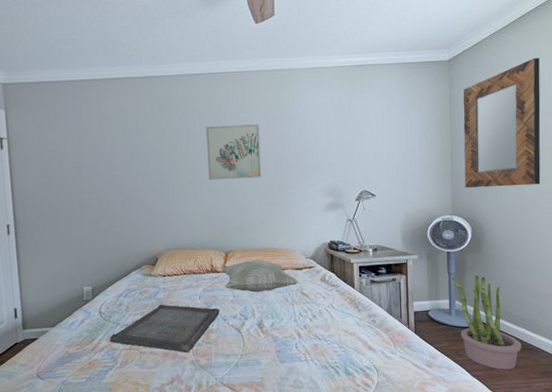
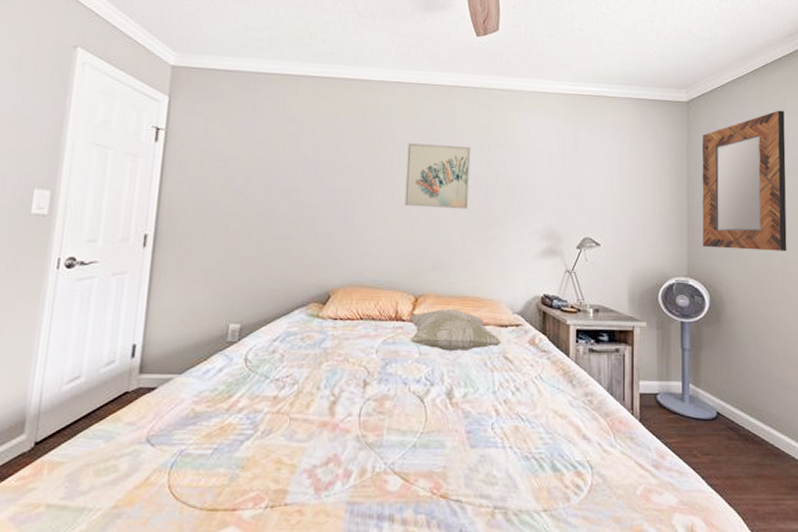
serving tray: present [109,304,220,353] -> none [252,355,400,423]
potted plant: present [451,274,521,370] -> none [685,353,767,480]

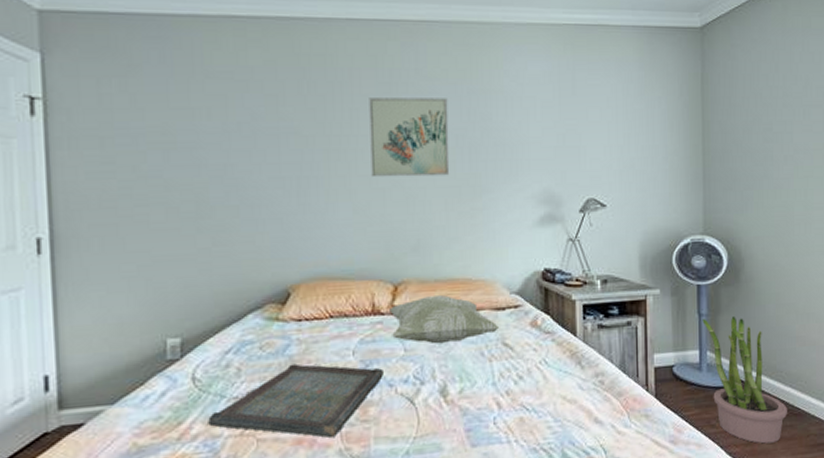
serving tray: none [252,355,400,423] -> present [208,363,383,438]
potted plant: none [685,353,767,480] -> present [702,315,787,444]
home mirror: present [702,110,787,252] -> none [718,32,810,200]

